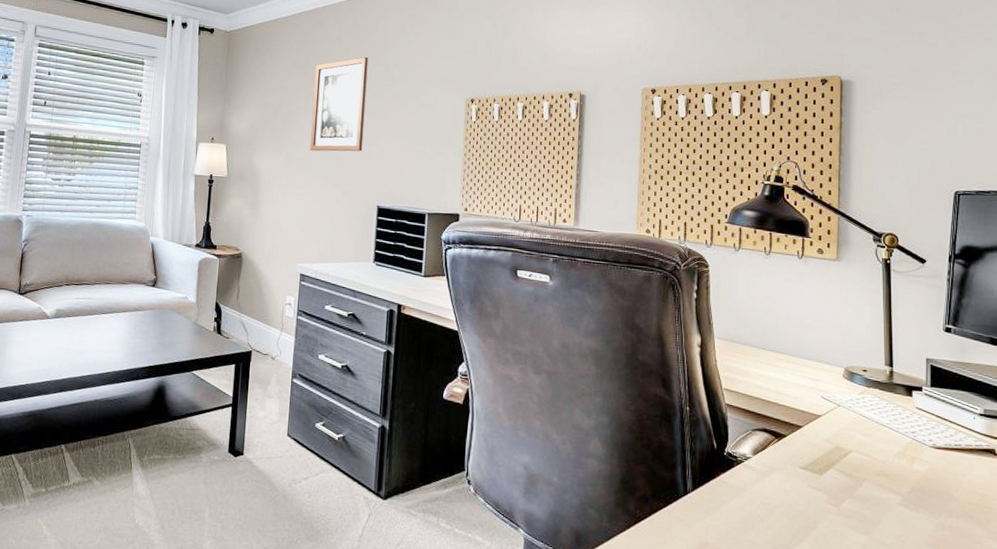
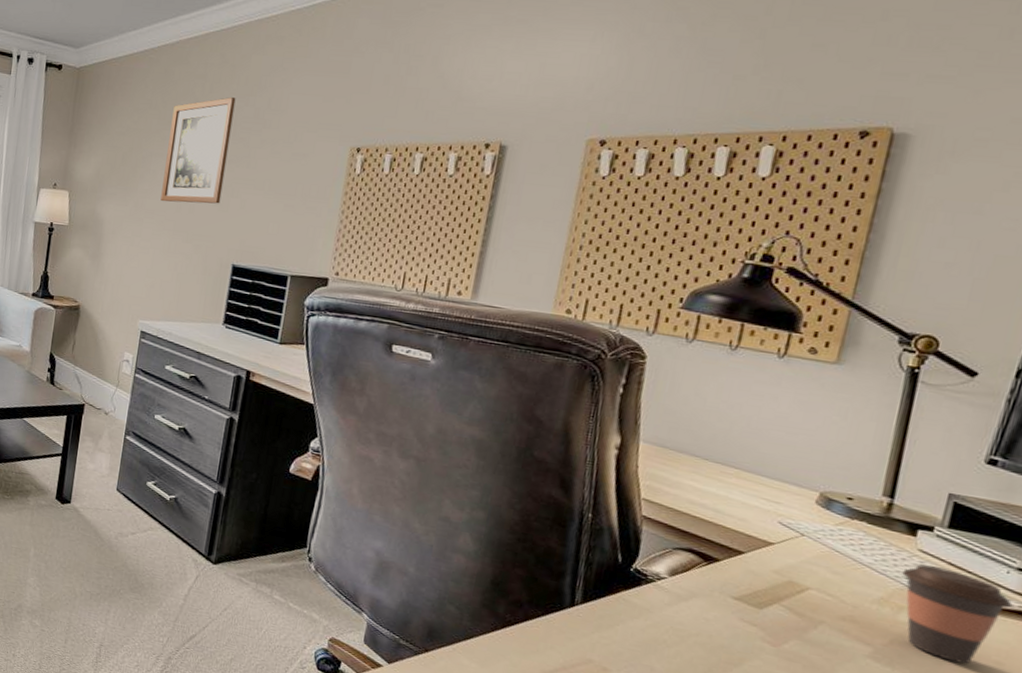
coffee cup: none [909,419,982,500] -> present [902,564,1013,665]

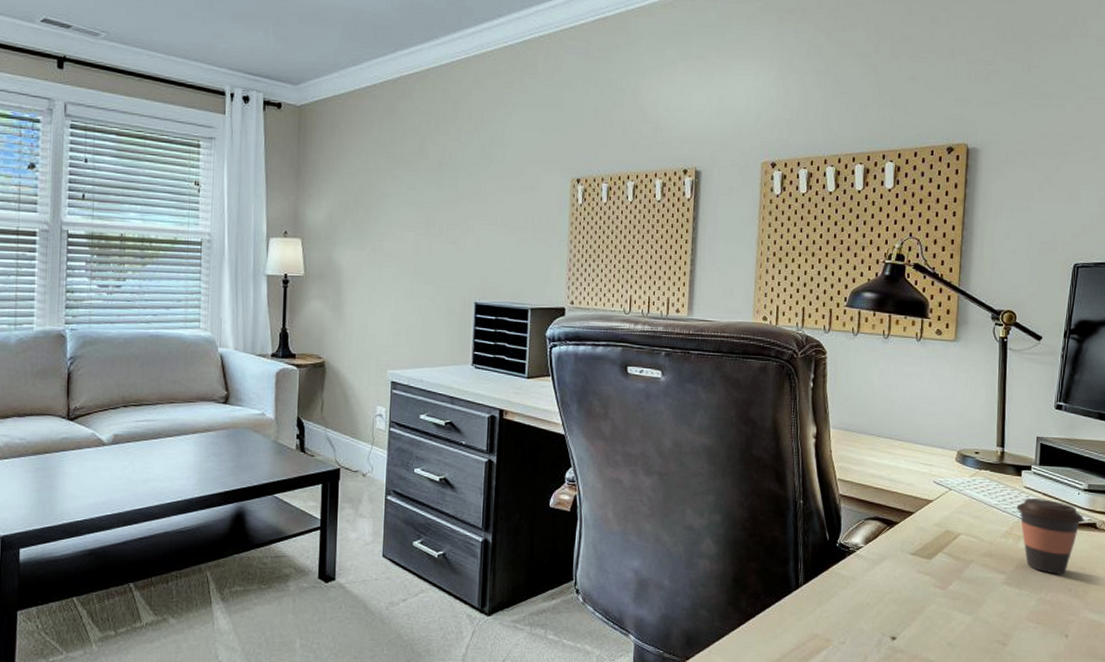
wall art: present [160,96,236,204] -> none [398,132,462,244]

